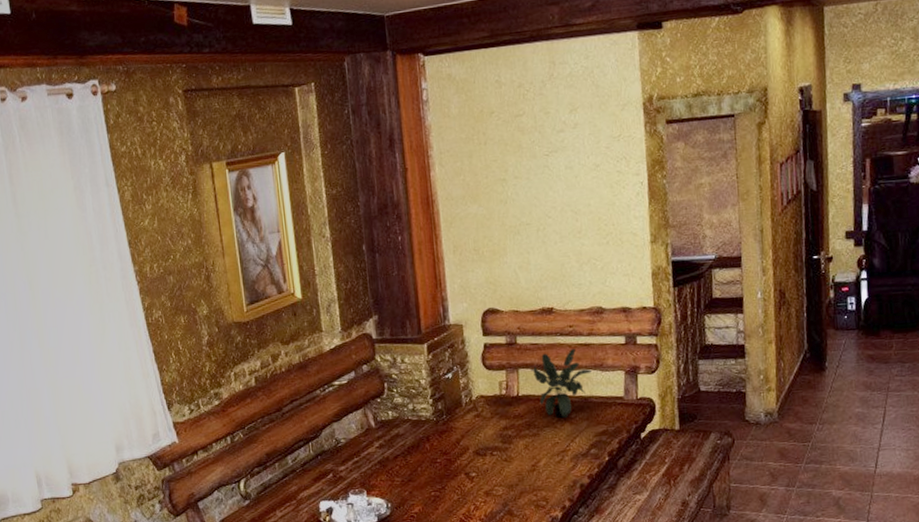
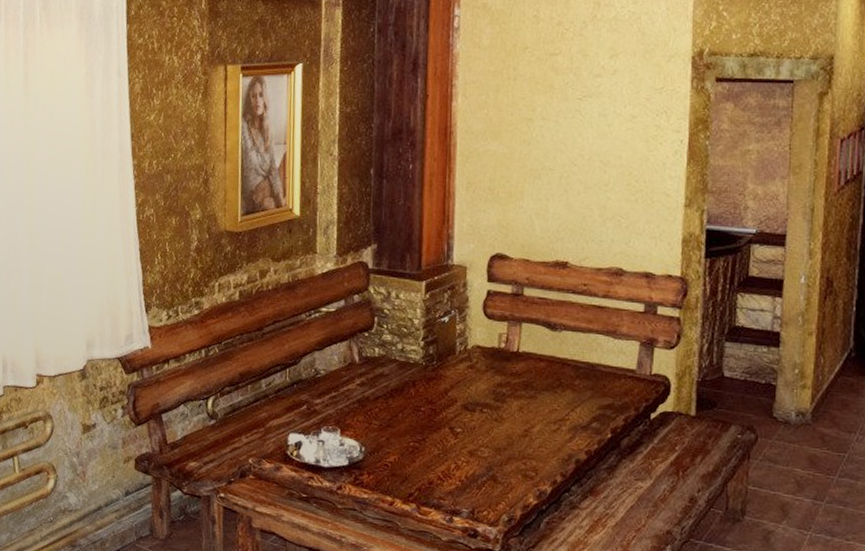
potted plant: present [530,348,593,419] -> none [535,308,604,384]

